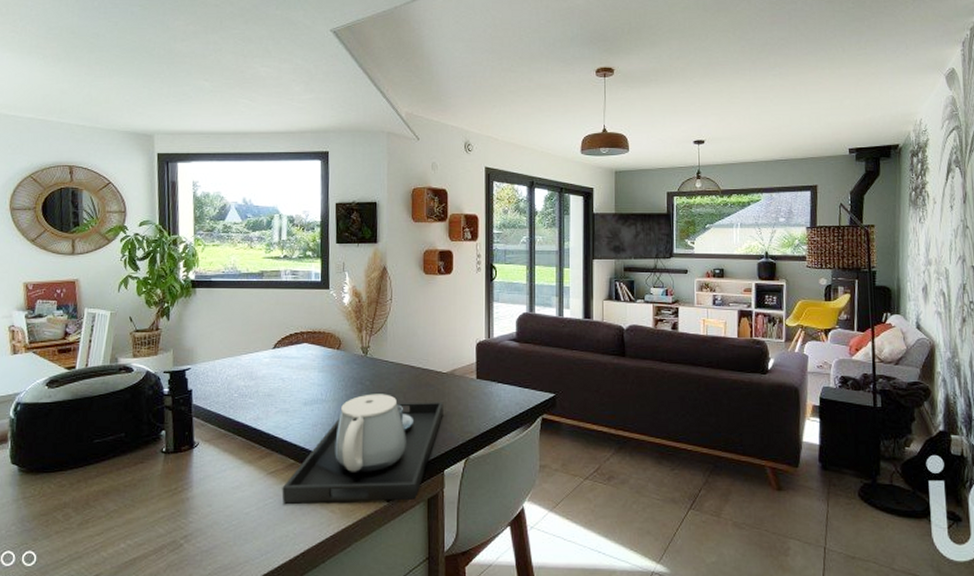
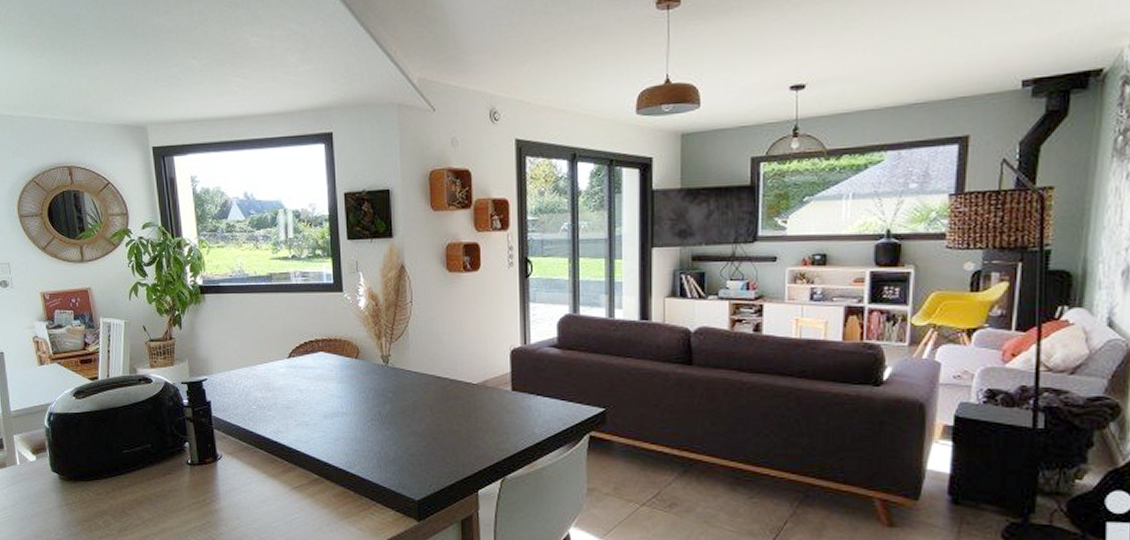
teapot: present [282,394,444,504] -> none [308,407,475,521]

